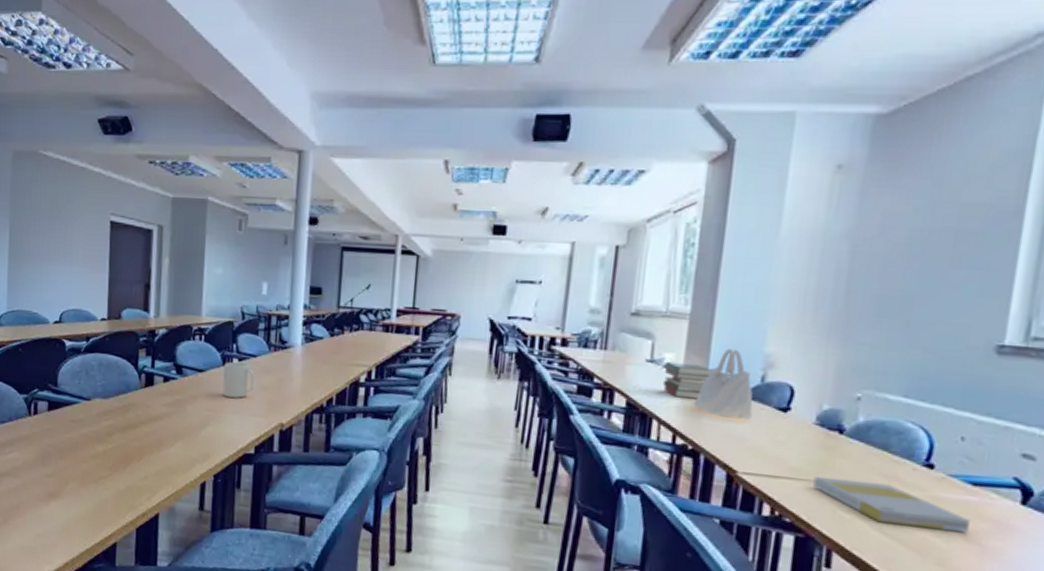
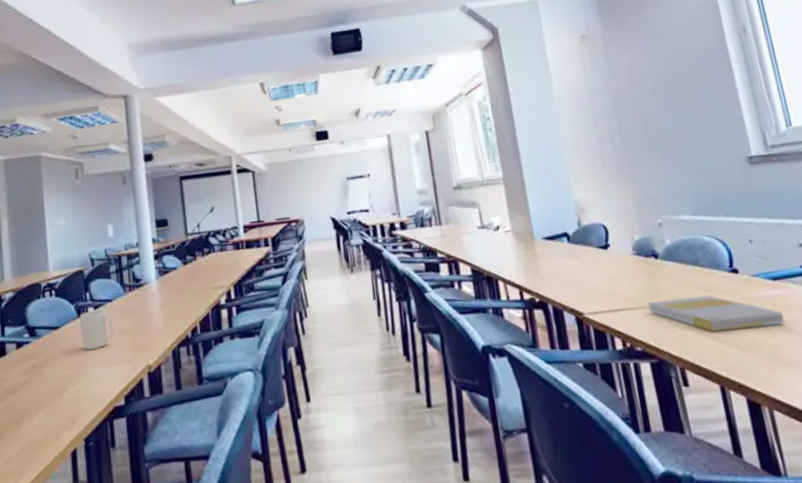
books: present [662,361,713,399] -> none [494,221,536,256]
handbag: present [693,349,753,420] -> none [528,202,581,267]

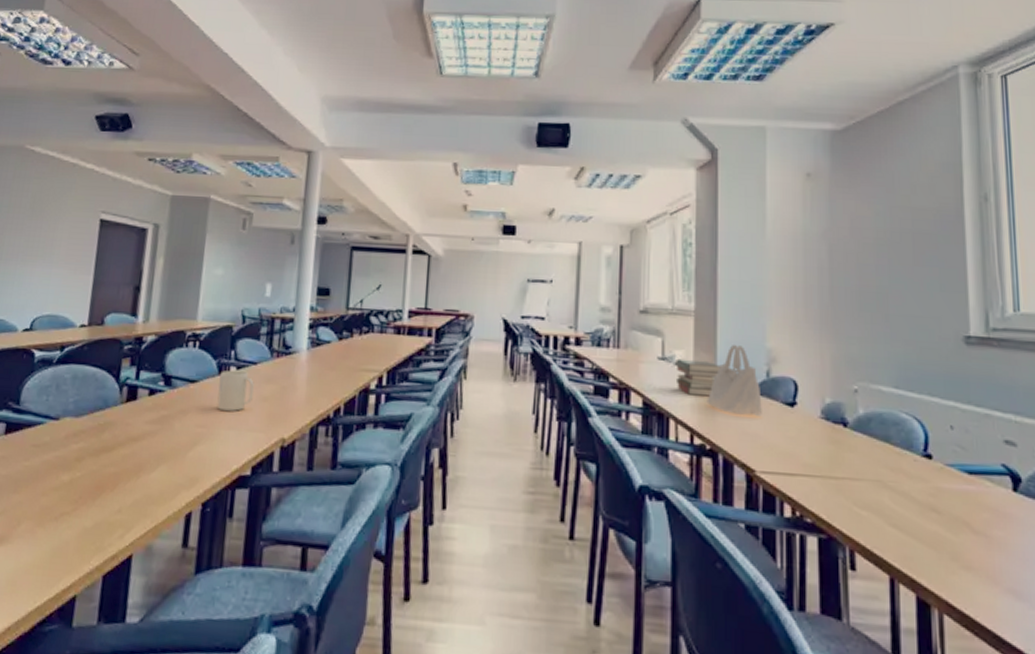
books: none [494,221,536,256] -> present [675,358,721,397]
handbag: none [528,202,581,267] -> present [706,345,762,416]
book: present [648,295,785,333] -> none [827,471,973,525]

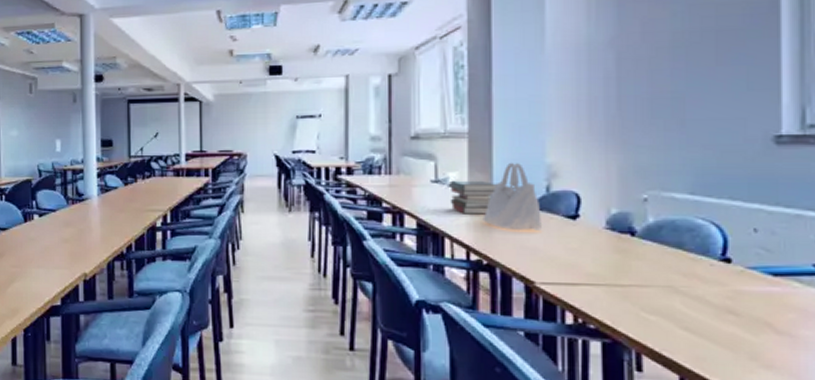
mug: present [217,370,254,412] -> none [26,217,55,253]

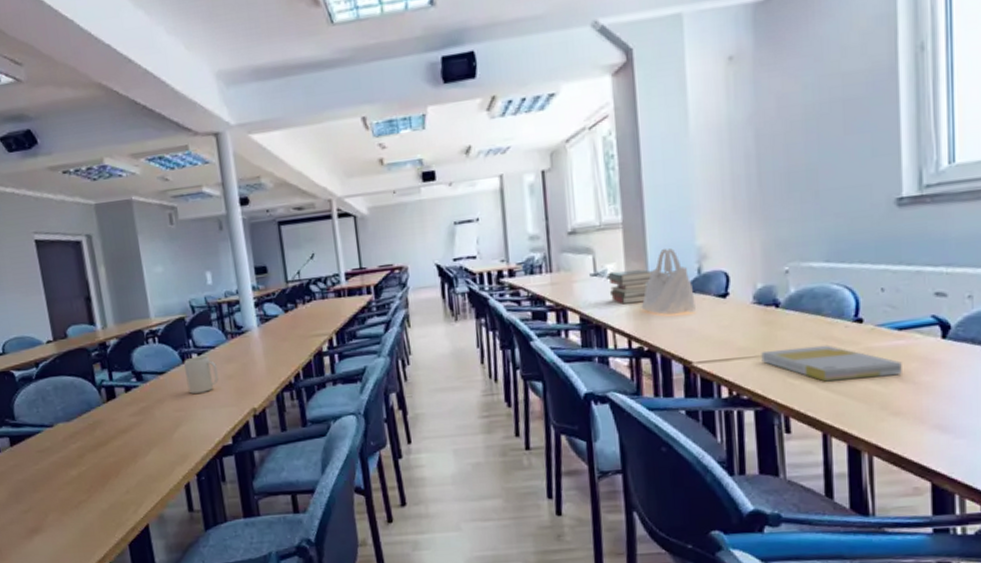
mug: none [26,217,55,253] -> present [184,356,219,394]
book: none [612,280,776,325] -> present [761,345,902,382]

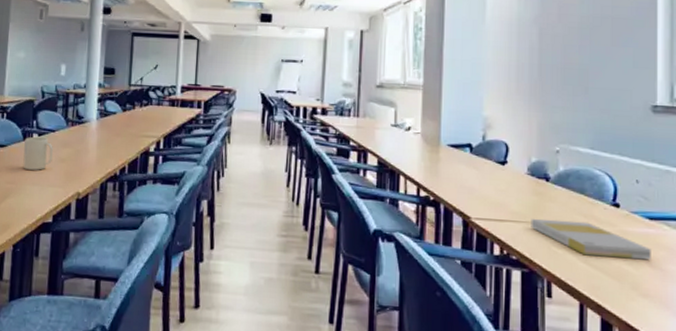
books: present [608,269,652,305] -> none [405,125,444,157]
handbag: present [641,248,696,316] -> none [431,114,478,173]

